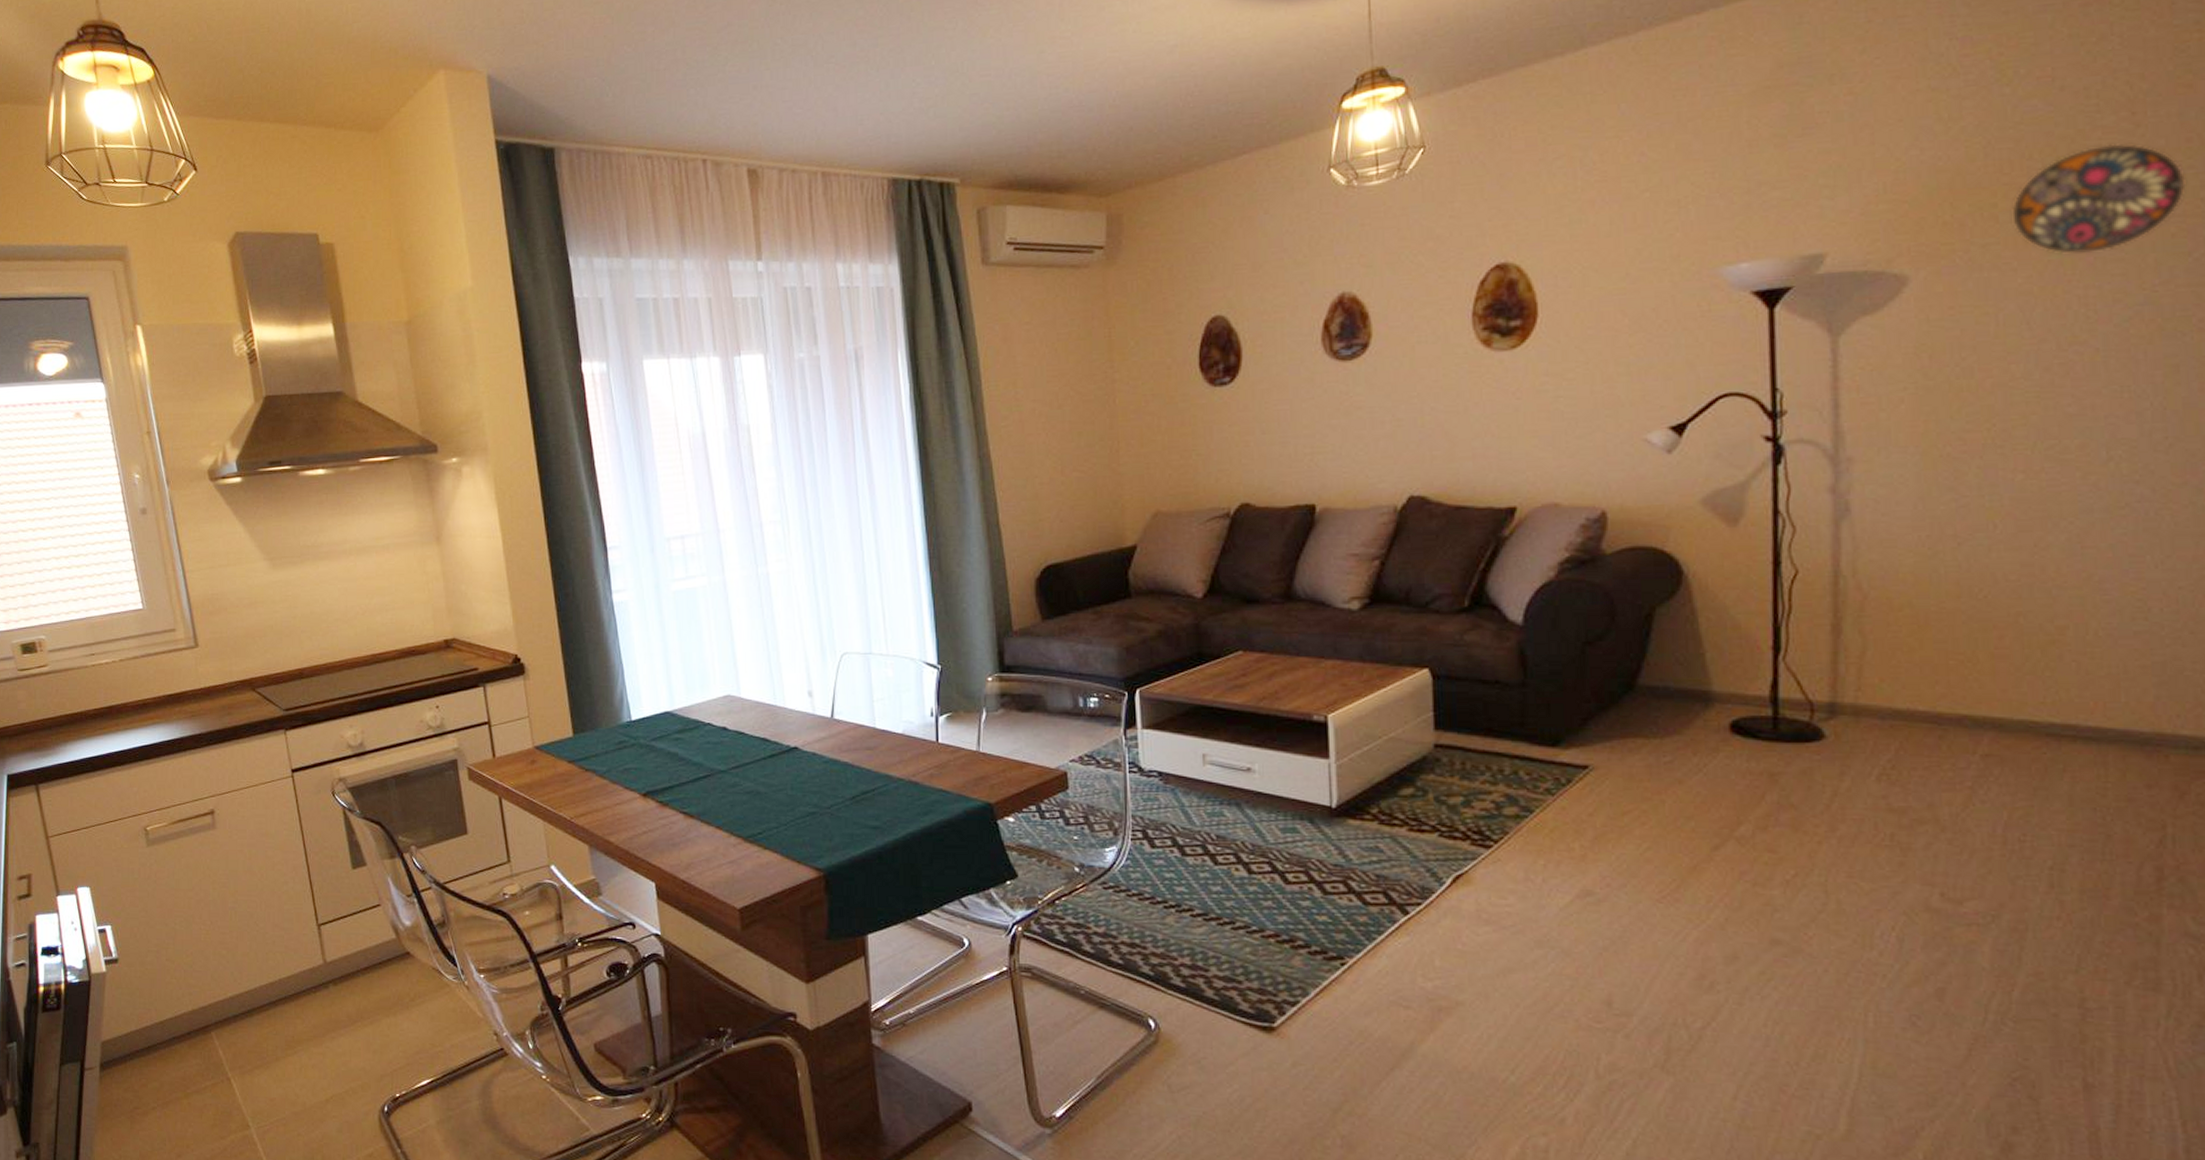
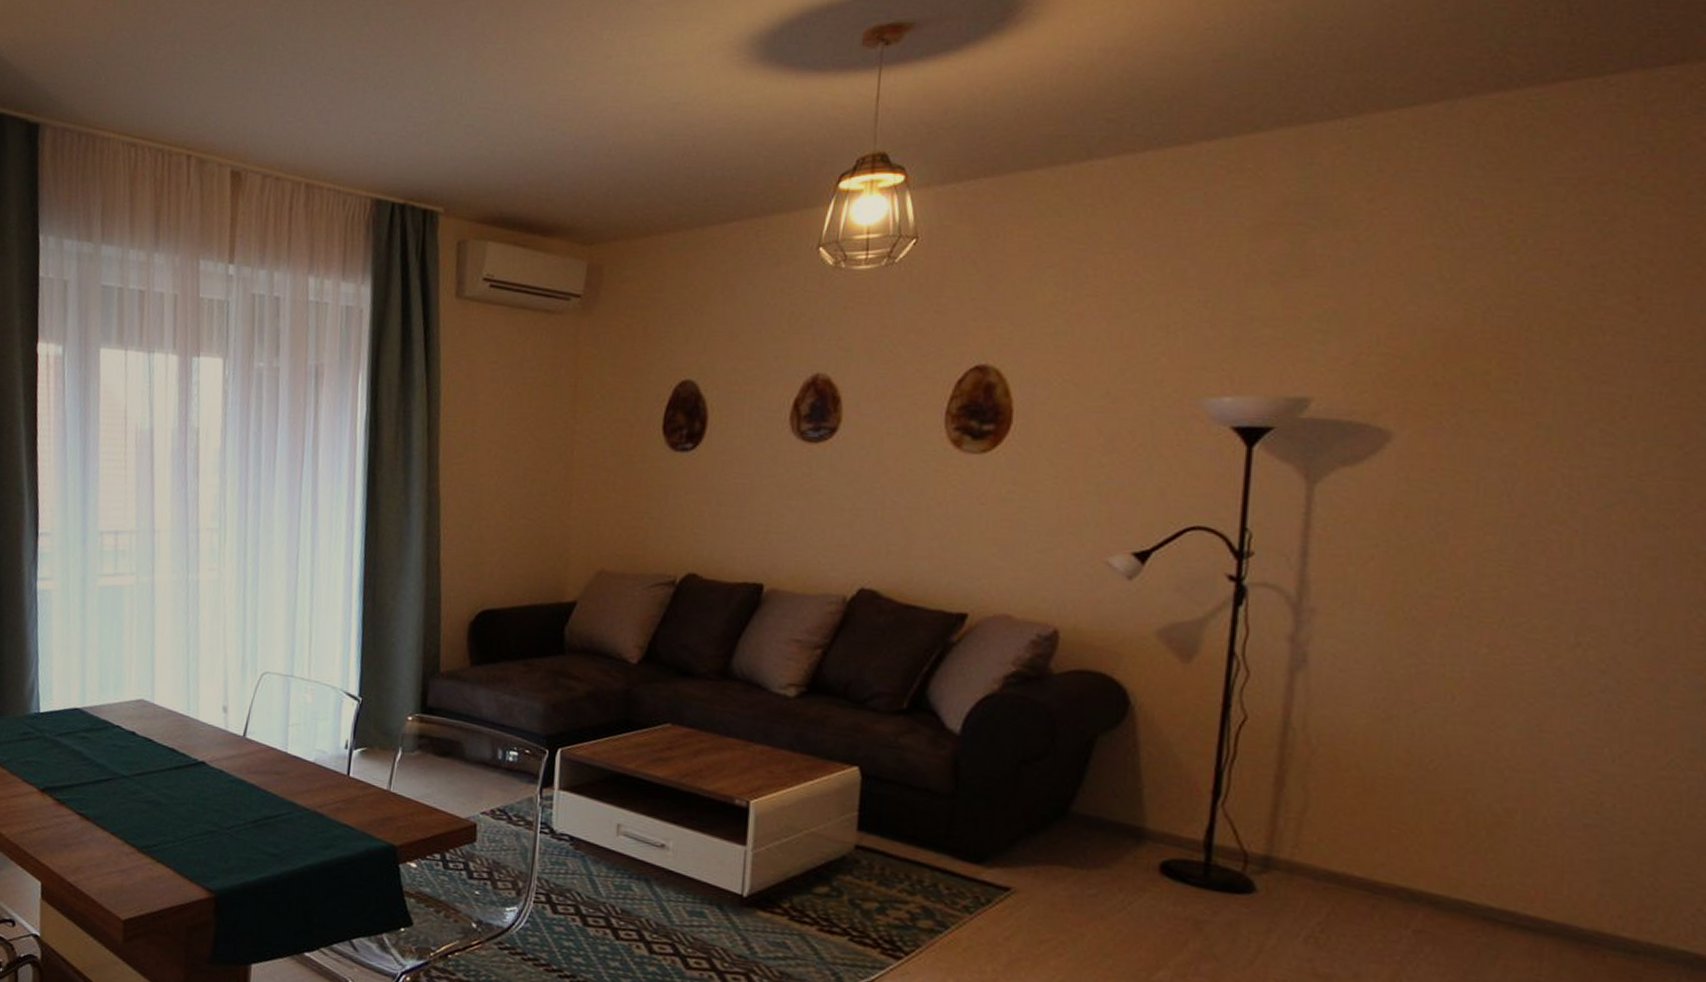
decorative plate: present [2011,143,2186,254] -> none [1505,326,1684,433]

